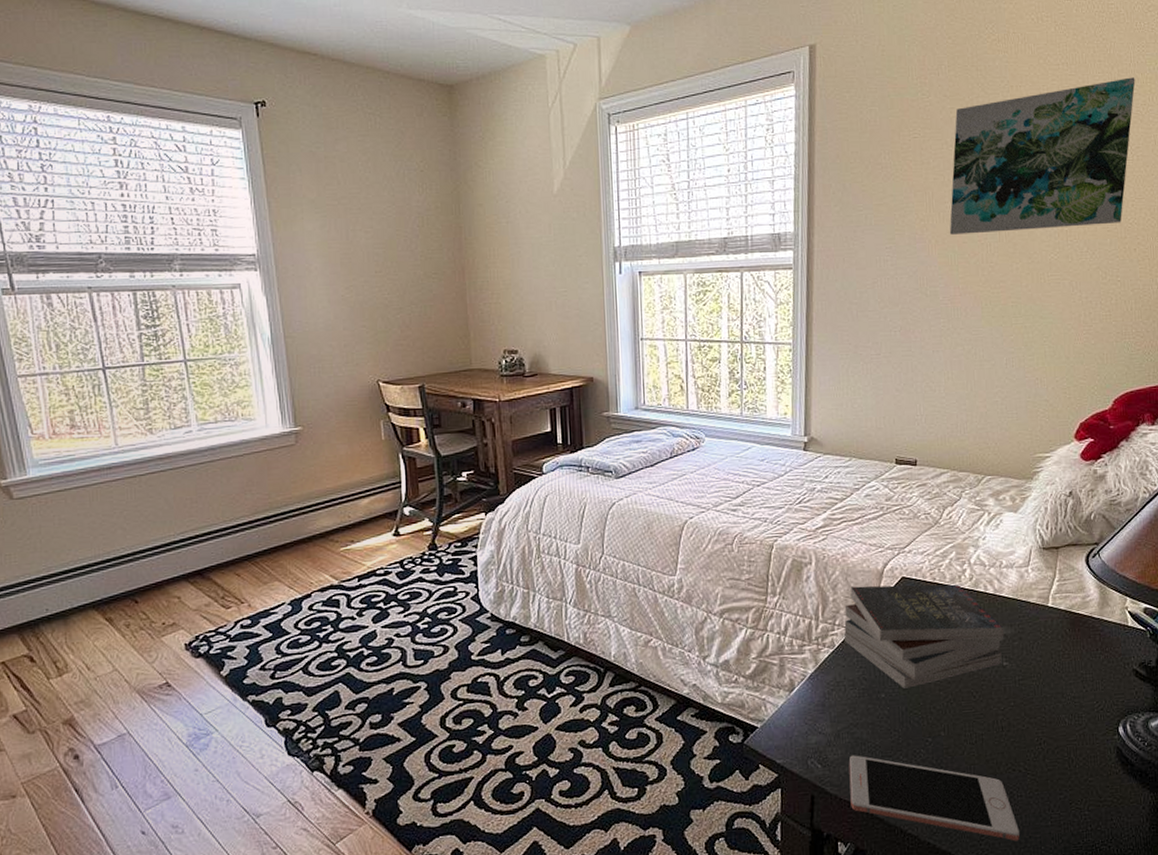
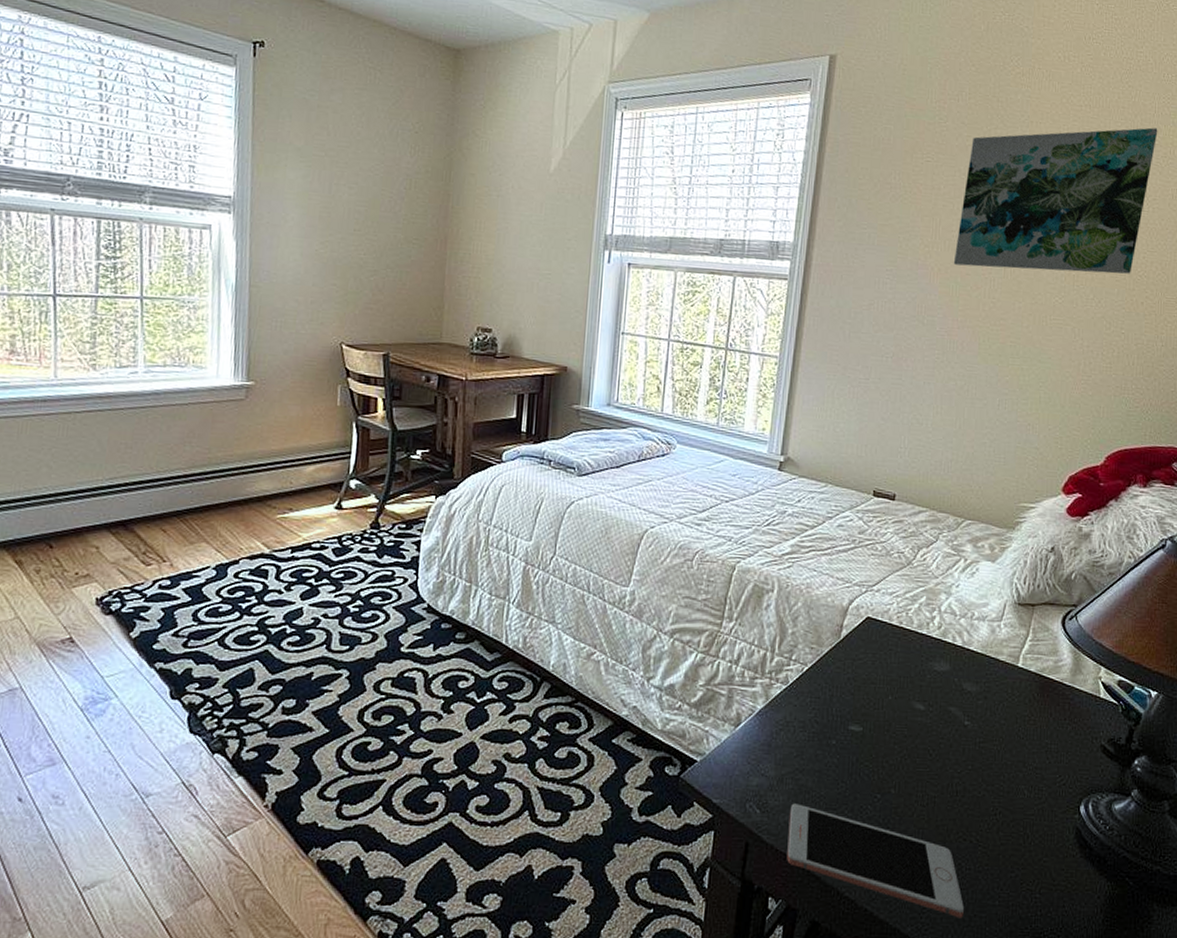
book: present [844,584,1004,689] -> none [800,621,969,737]

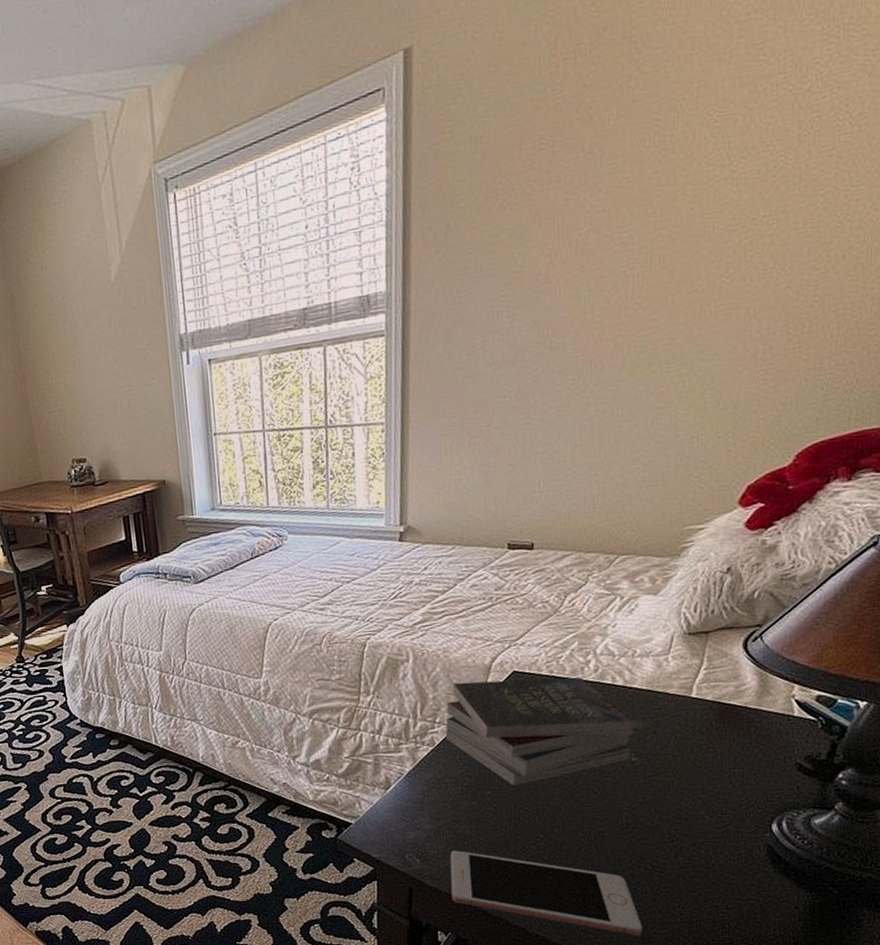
book: none [800,621,969,737] -> present [445,676,634,786]
wall art: present [953,127,1158,274] -> none [583,11,866,269]

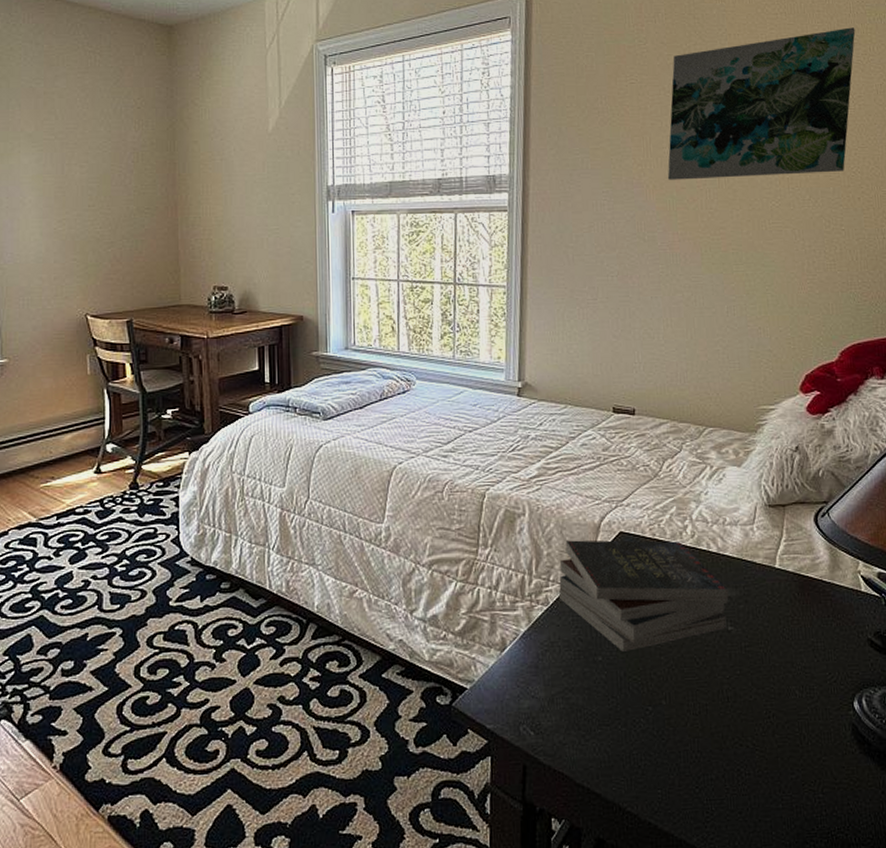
cell phone: present [450,850,642,936] -> none [563,722,748,825]
wall art: none [583,11,866,269] -> present [667,27,856,180]

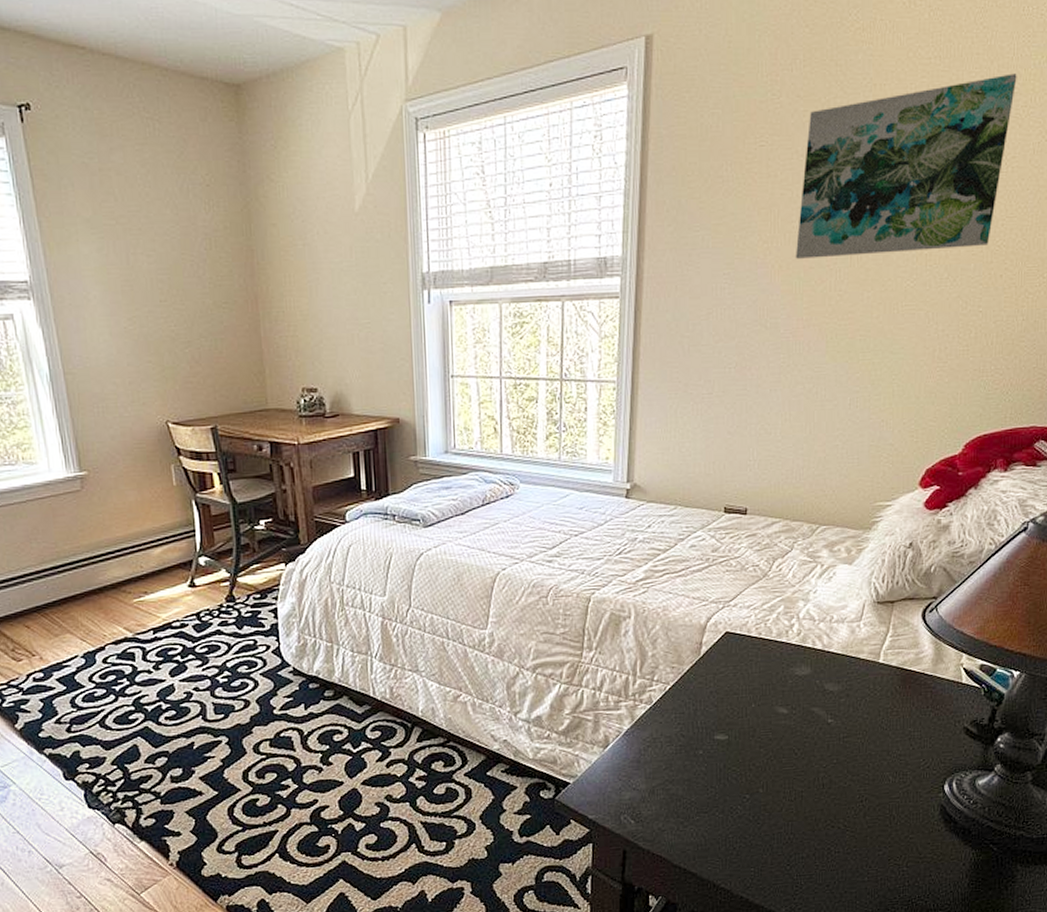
book: present [559,540,729,652] -> none [663,639,831,745]

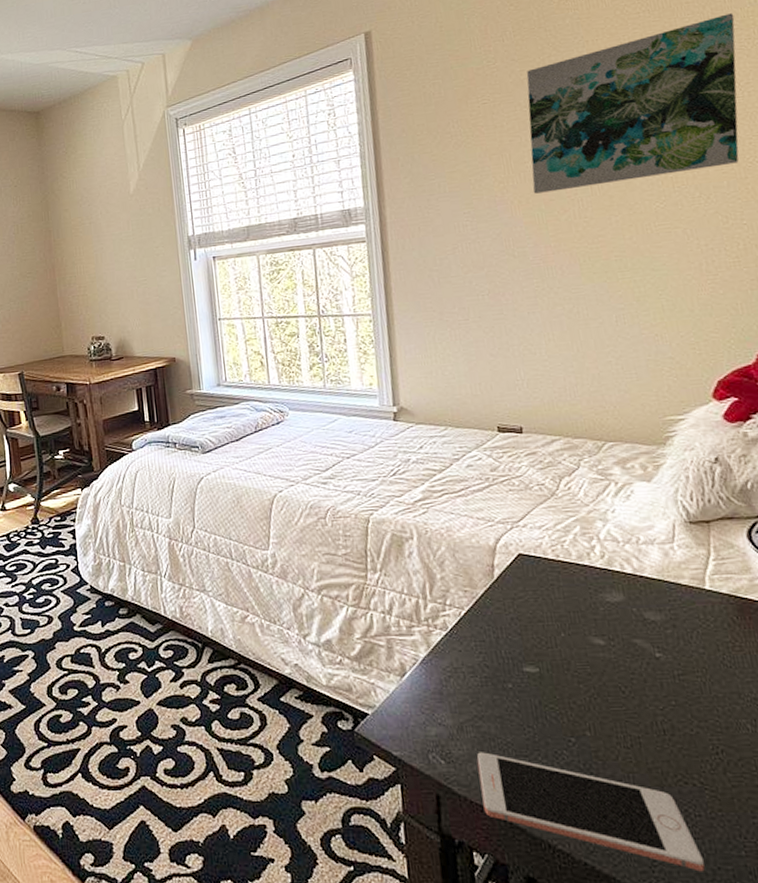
cell phone: none [663,811,834,896] -> present [477,752,705,872]

